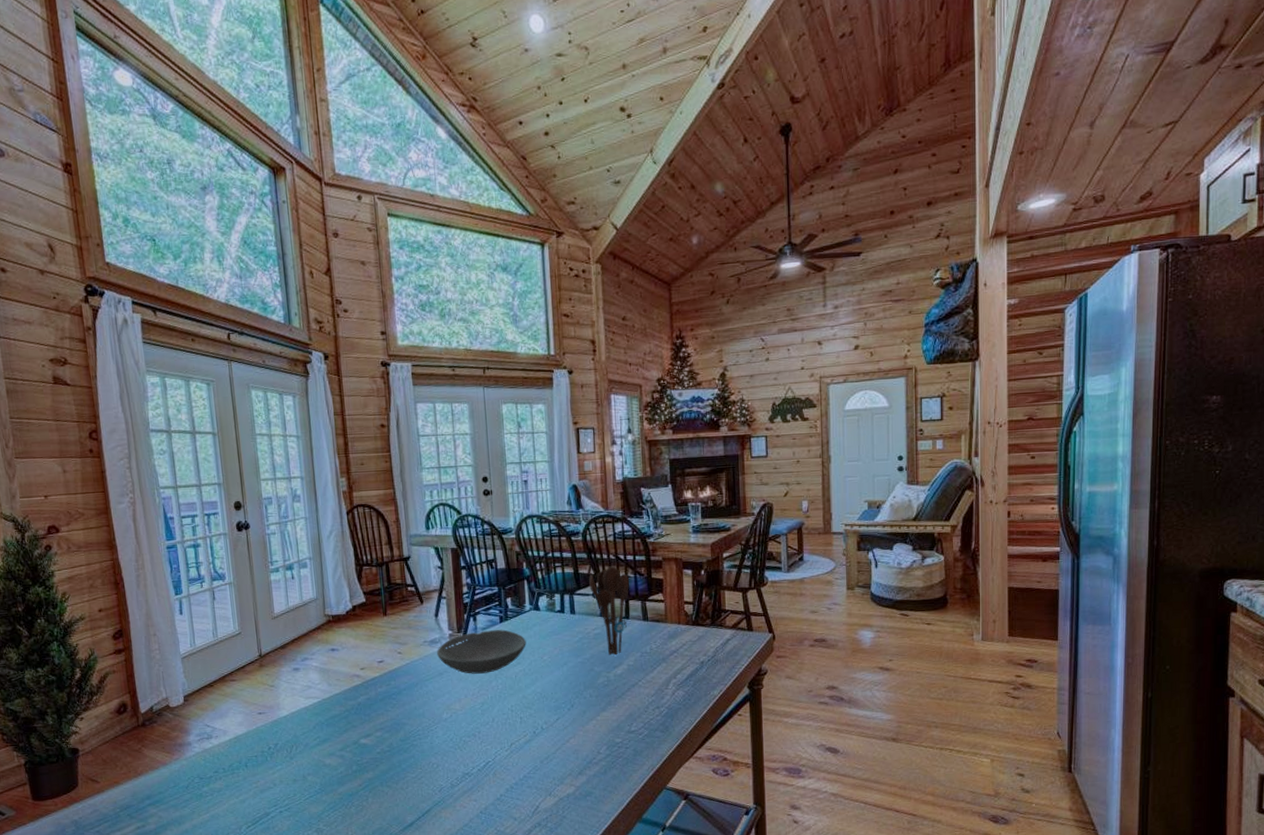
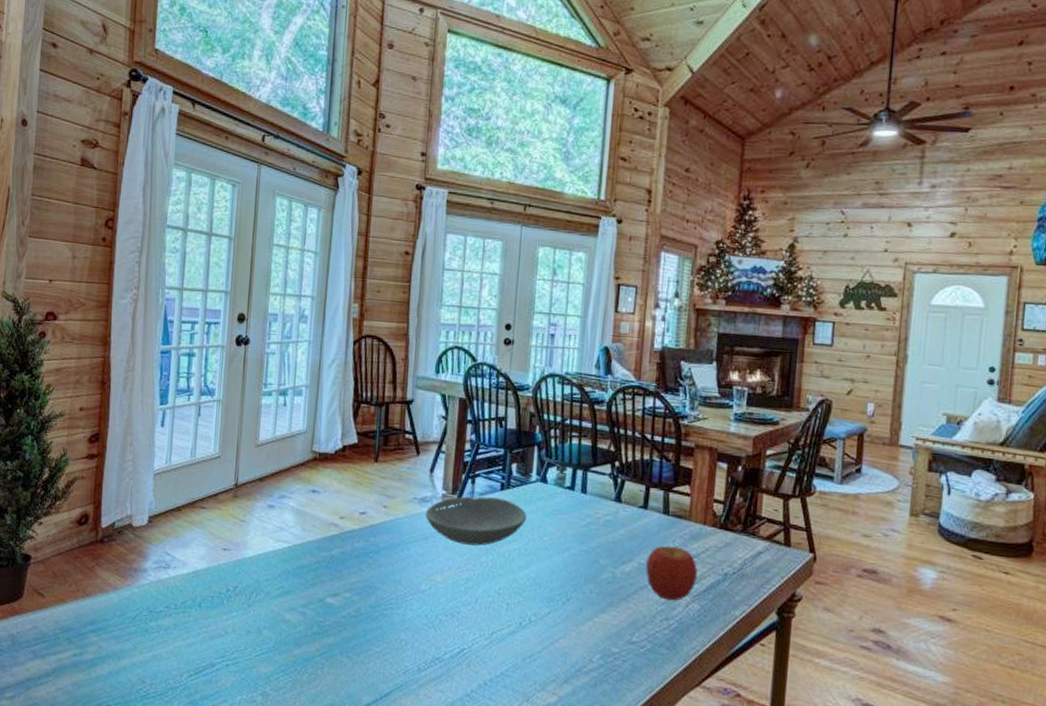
utensil holder: present [589,566,629,656] -> none [607,445,653,549]
apple: none [634,646,678,692] -> present [646,545,697,601]

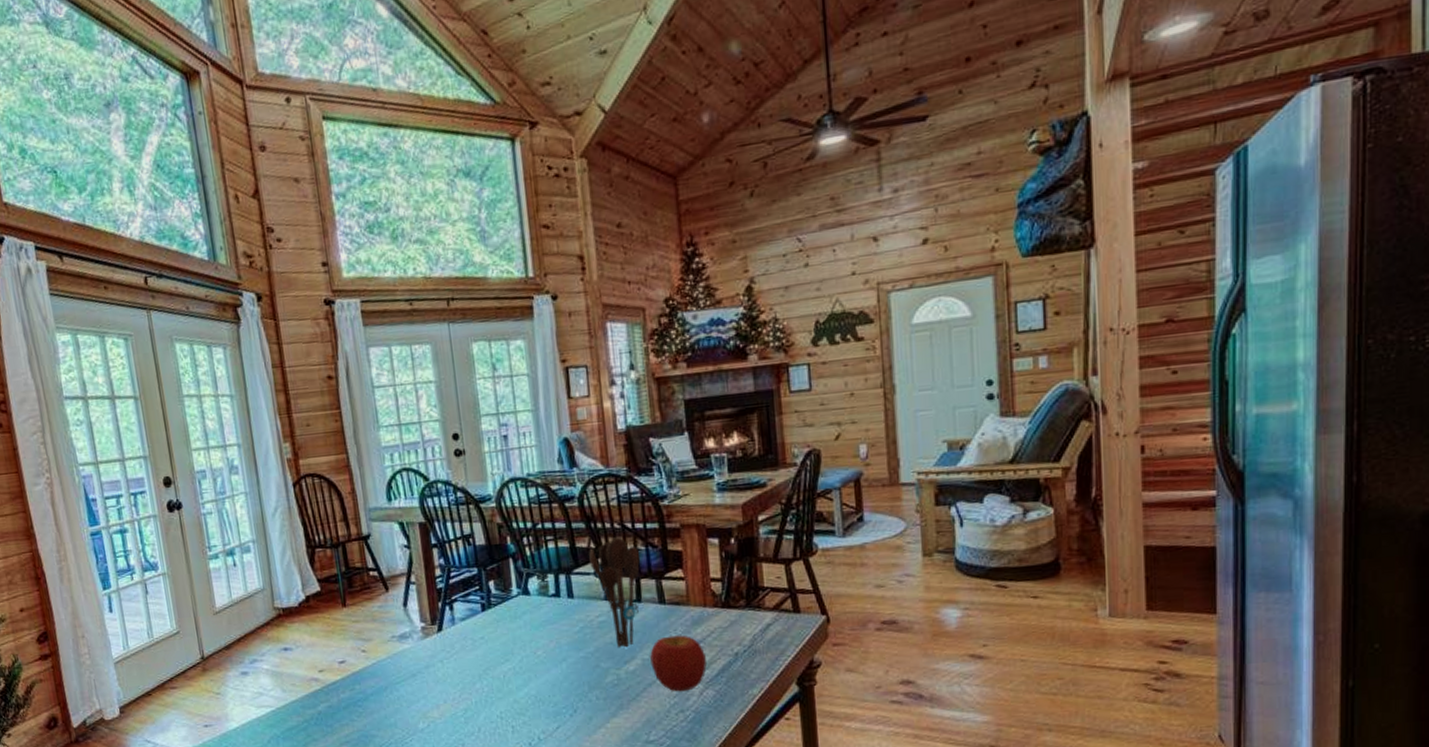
bowl: present [425,496,527,546] -> none [407,619,515,675]
utensil holder: none [607,445,653,549] -> present [589,537,640,648]

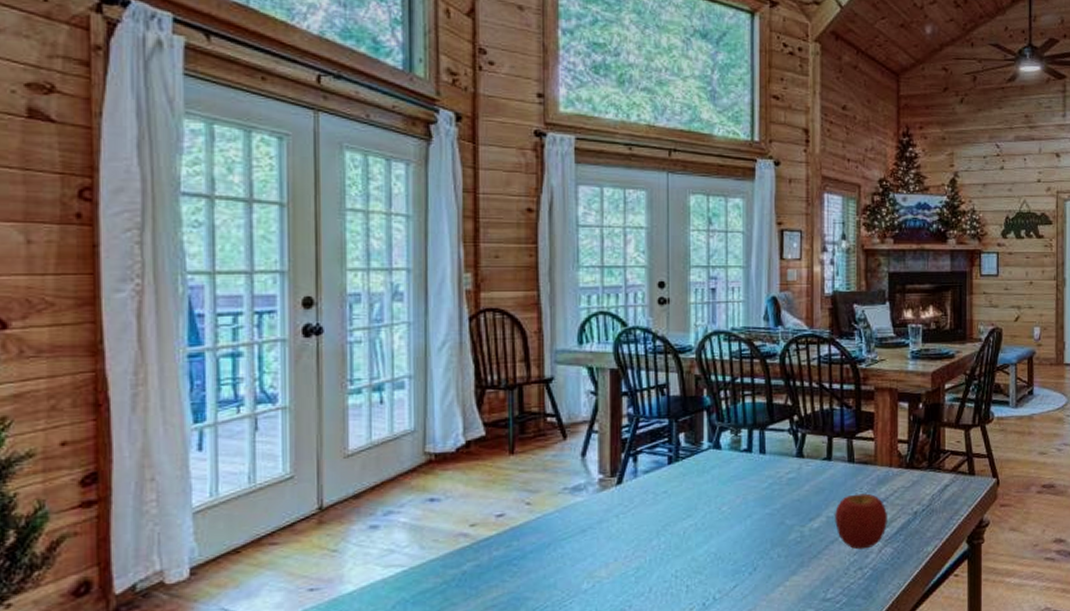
utensil holder: present [589,537,640,648] -> none [785,396,833,506]

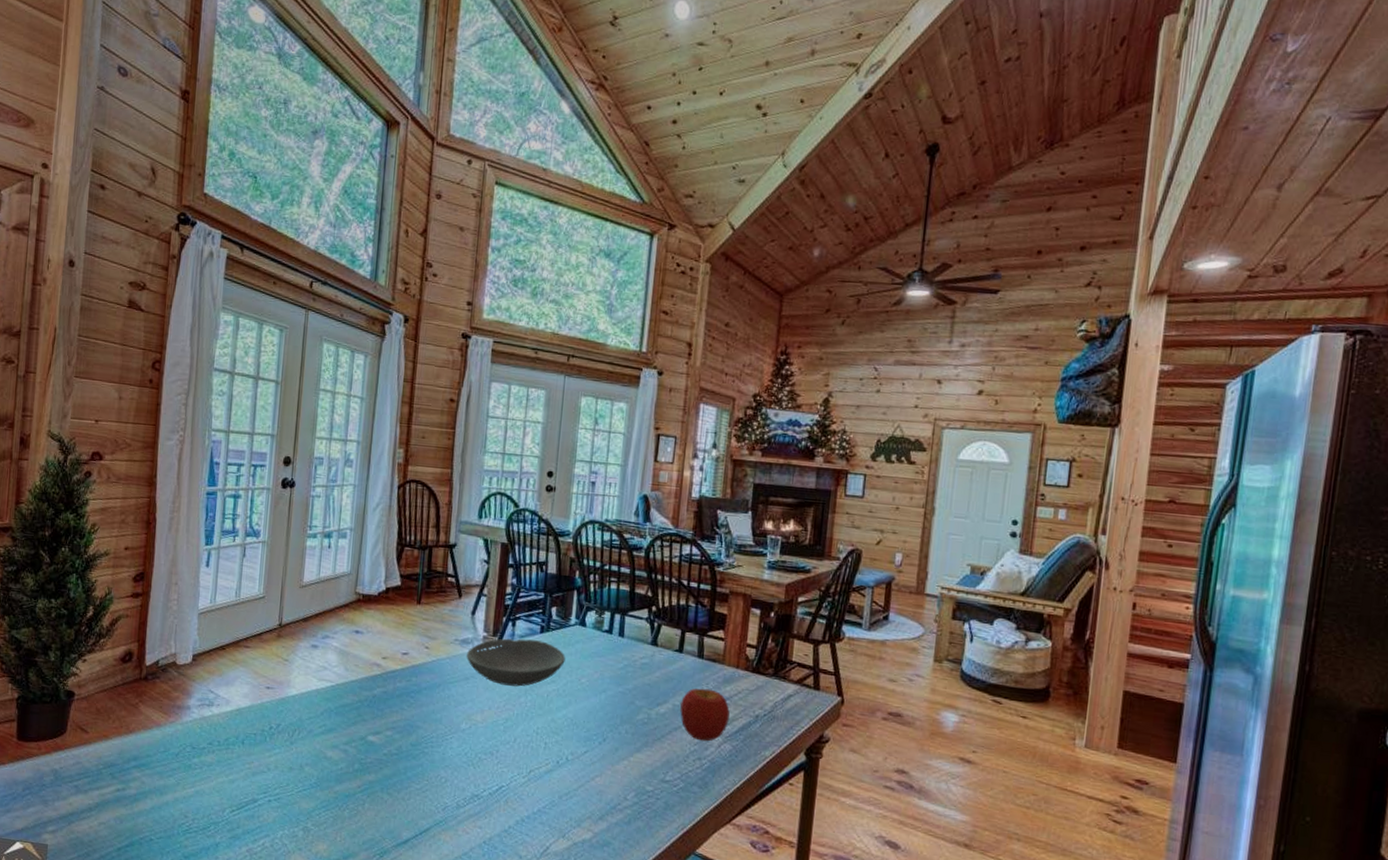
bowl: none [579,473,701,531] -> present [466,638,566,687]

